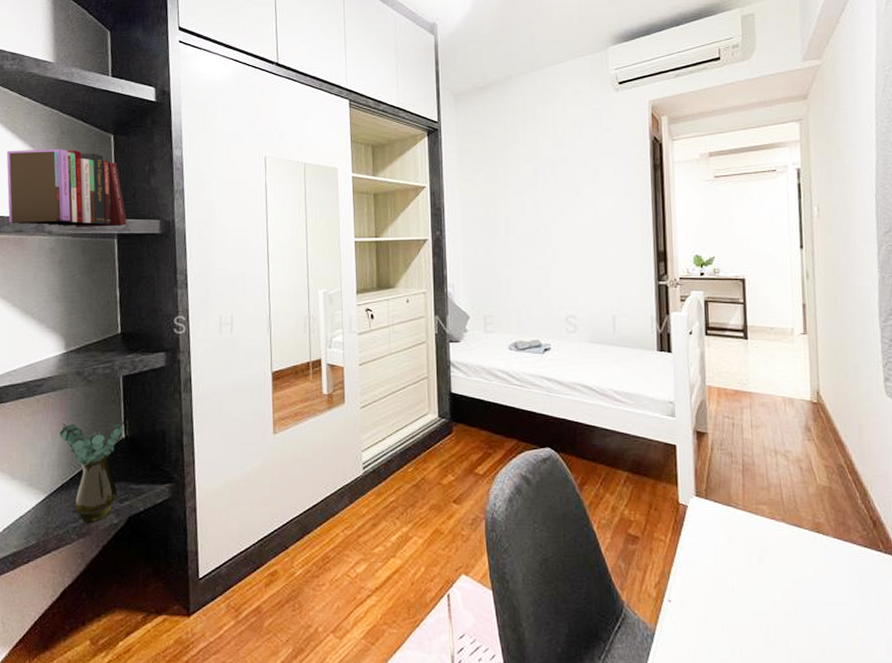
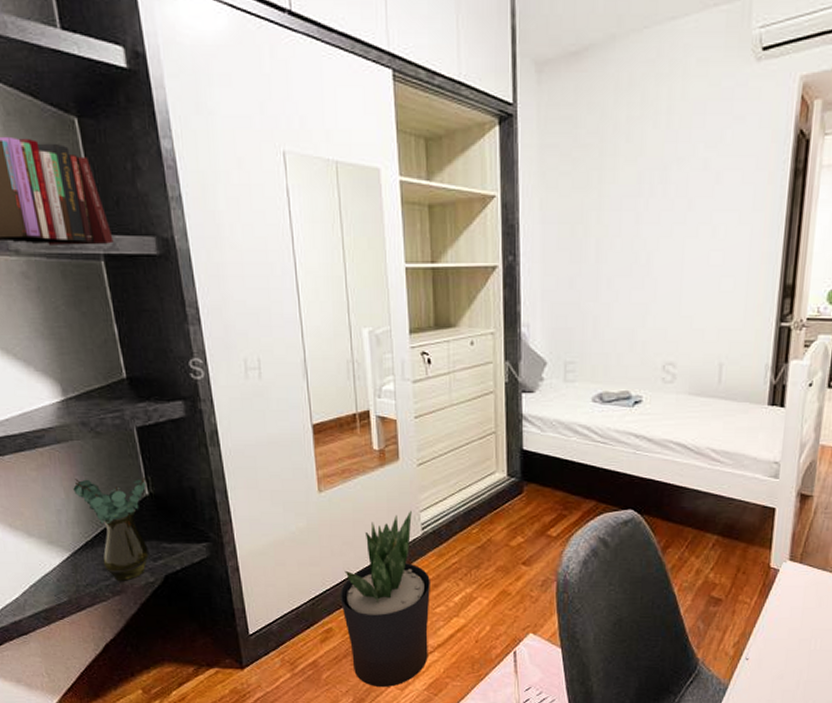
planter: none [286,450,369,635] -> present [340,510,430,687]

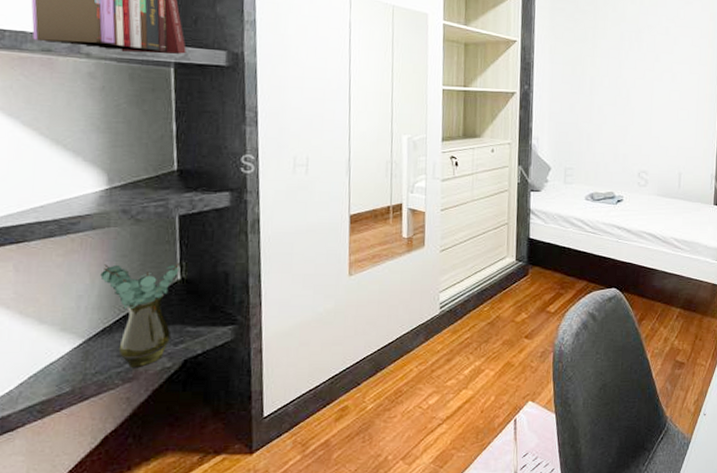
planter: present [340,510,430,687] -> none [358,291,444,463]

